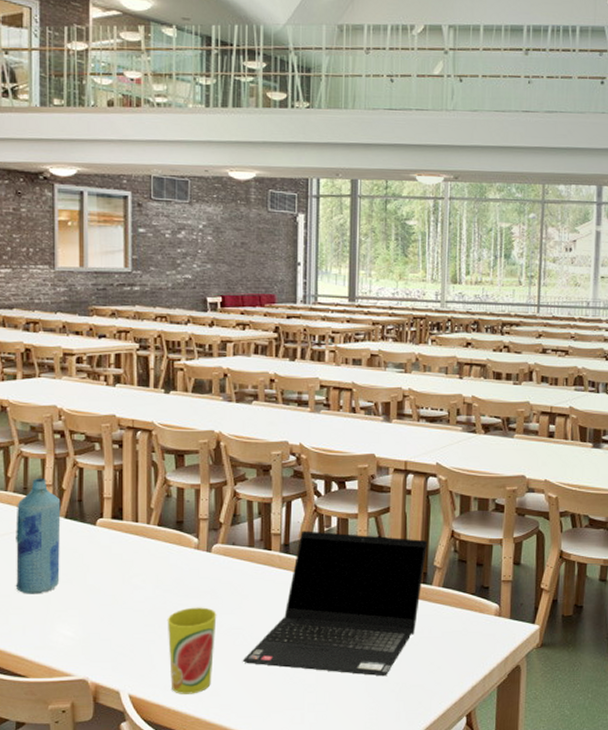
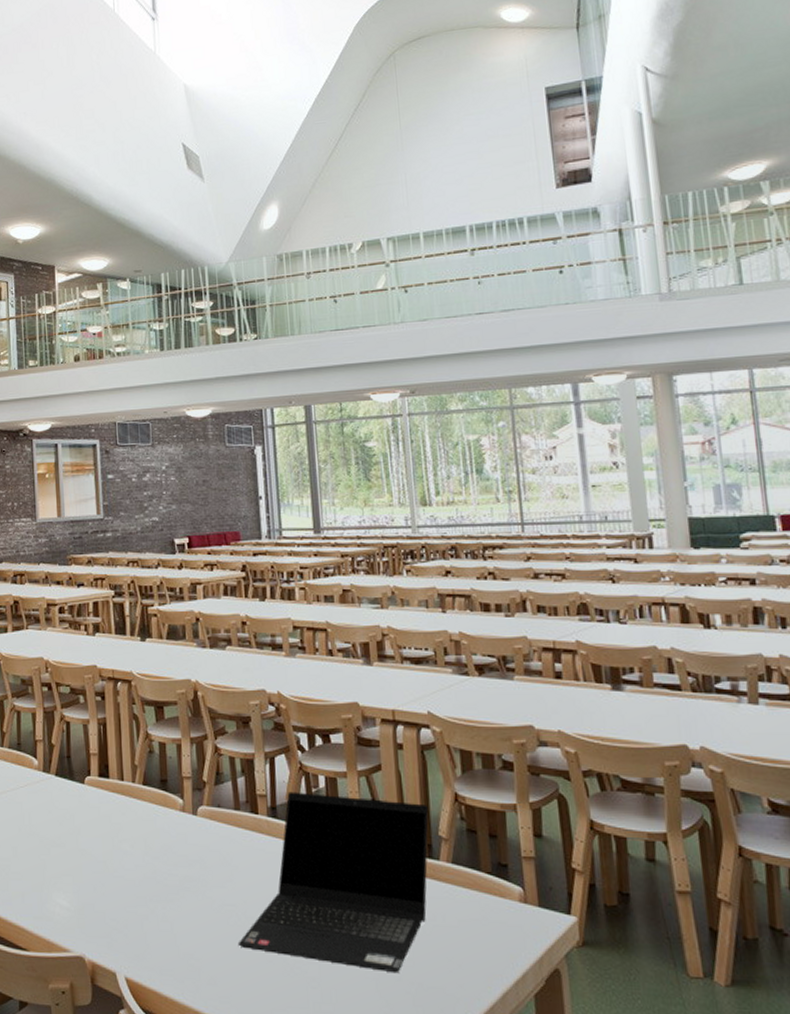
bottle: present [15,477,61,594] -> none [12,732,54,858]
cup: present [167,607,217,694] -> none [158,878,208,982]

